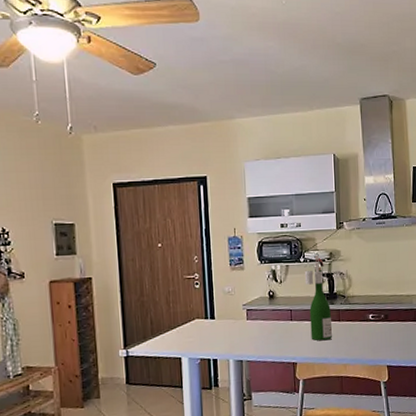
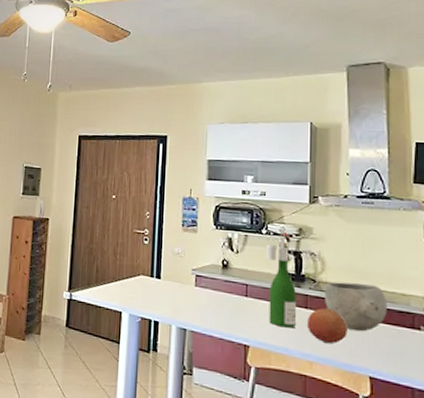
fruit: none [341,317,370,346] -> present [307,307,347,344]
bowl: none [352,291,397,332] -> present [325,281,387,332]

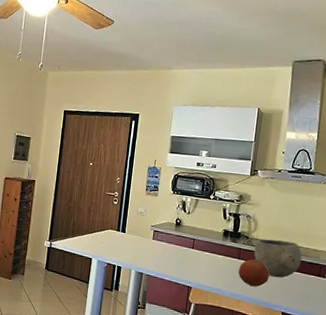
wine bottle: present [266,229,297,328] -> none [209,196,233,274]

